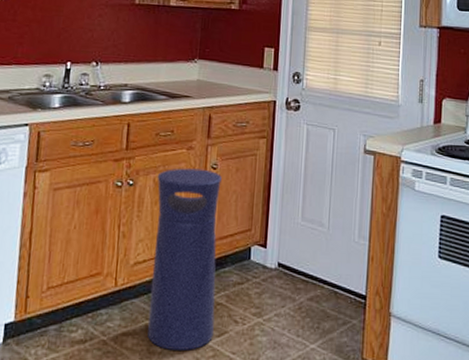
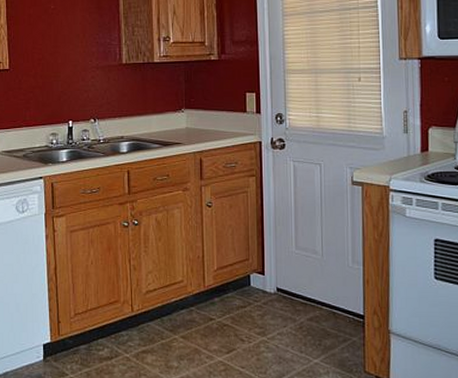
trash can: present [147,168,222,350] -> none [158,207,223,365]

